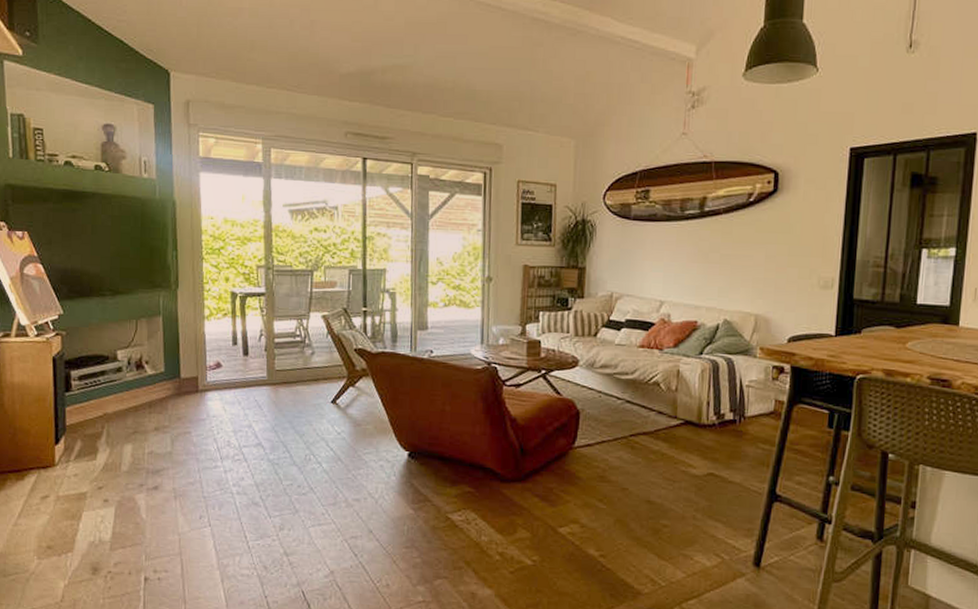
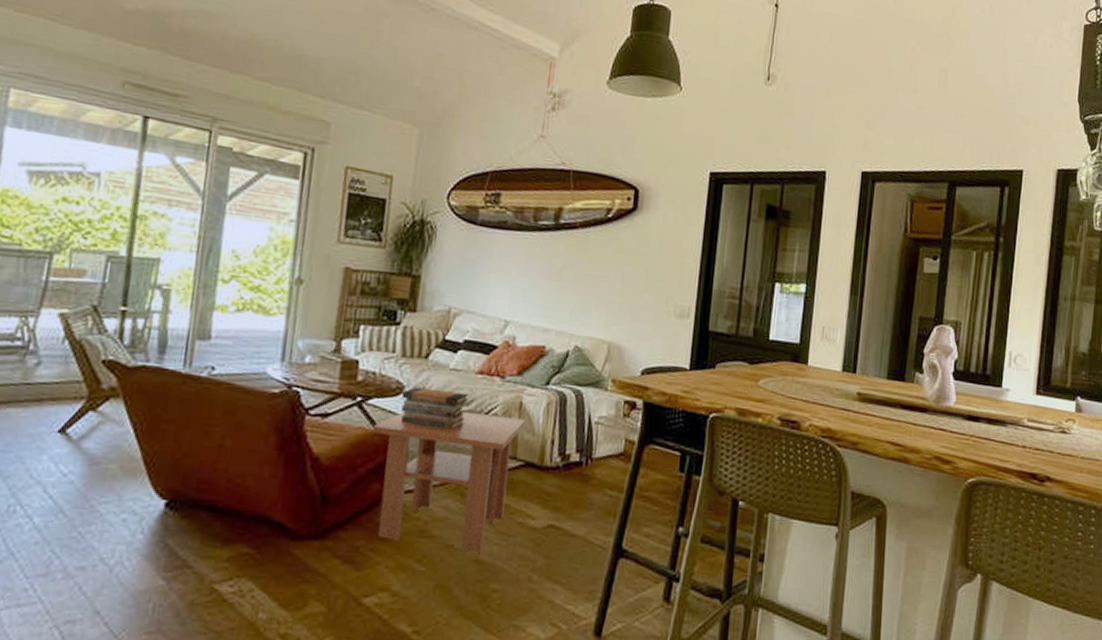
coffee table: none [555,379,684,495] -> present [372,410,527,553]
book stack: none [577,360,633,395] -> present [401,387,469,430]

